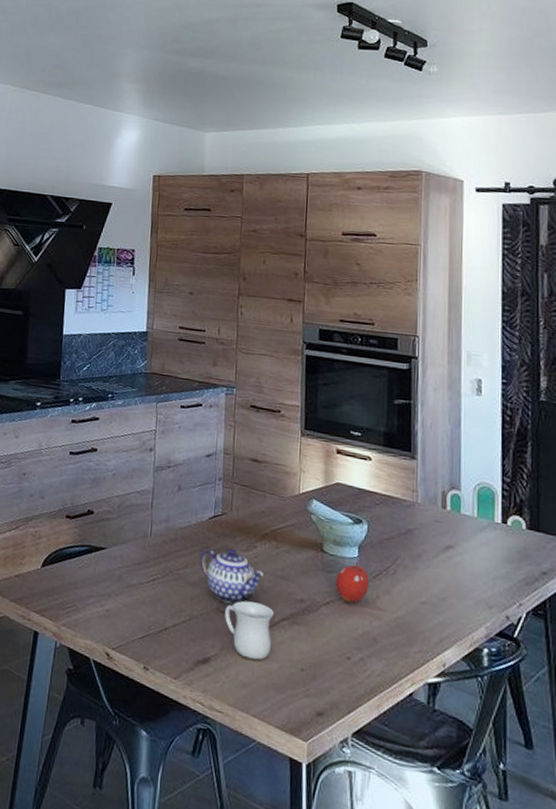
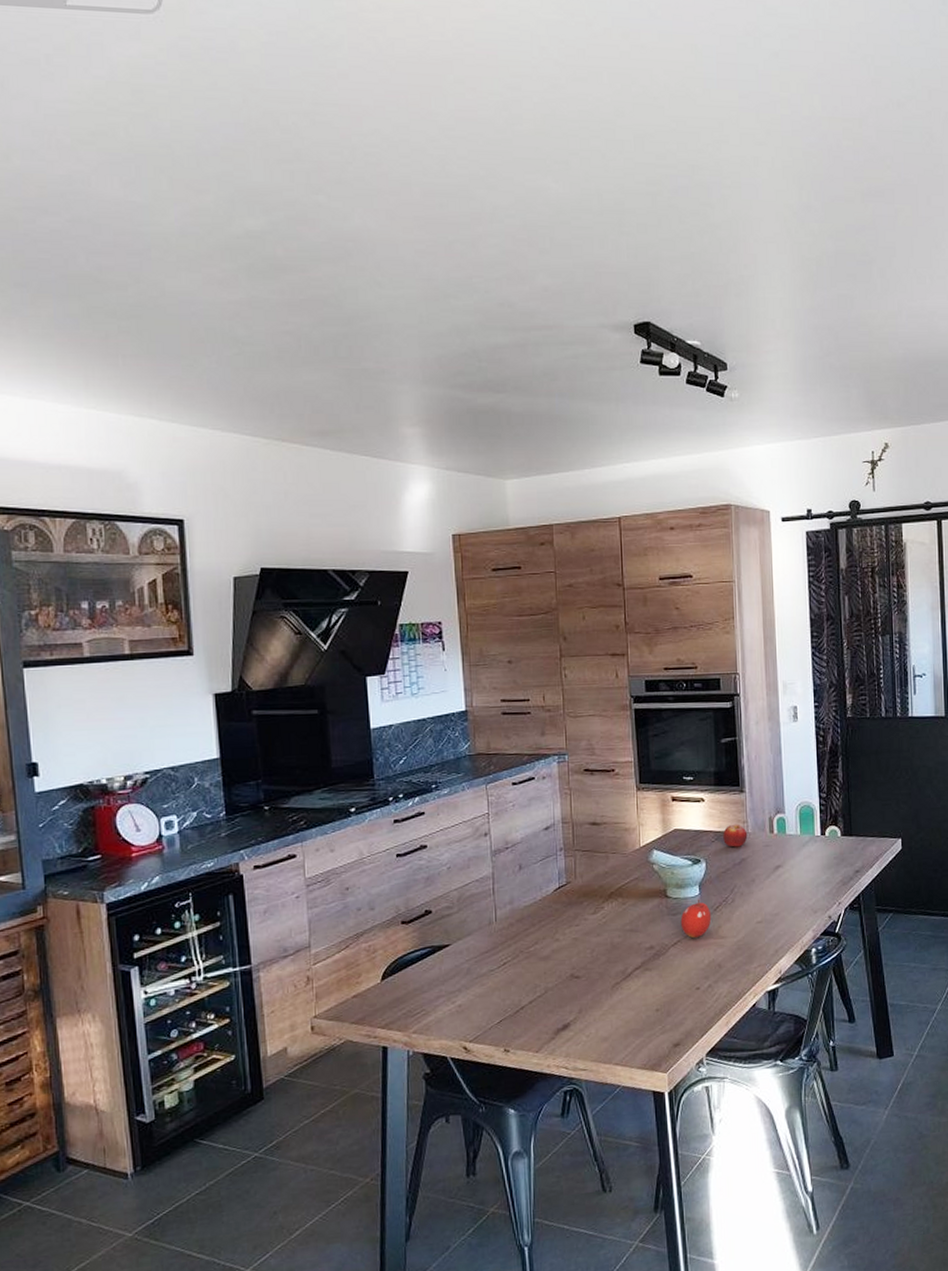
teapot: present [200,548,265,605] -> none [549,914,614,968]
mug: present [224,600,274,660] -> none [578,959,627,1014]
fruit: none [389,490,417,516] -> present [723,823,748,847]

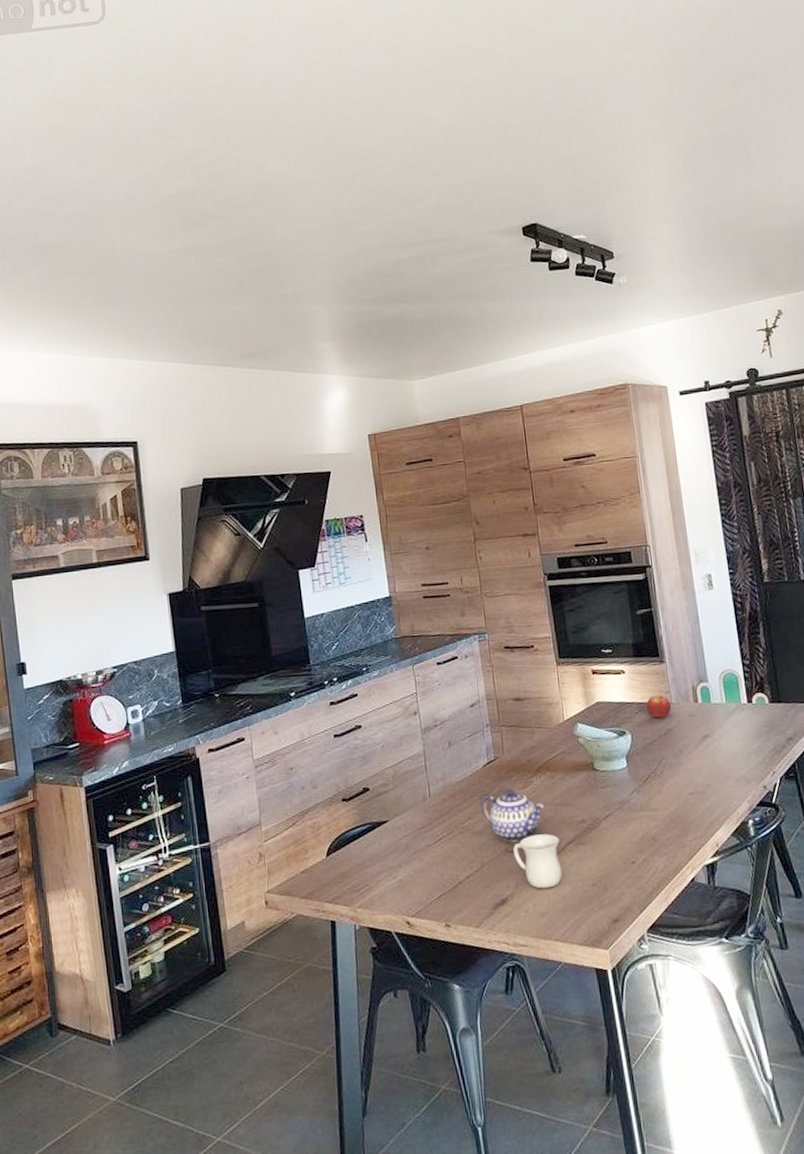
teapot: none [549,914,614,968] -> present [481,788,545,843]
mug: none [578,959,627,1014] -> present [512,834,563,889]
fruit: present [680,899,712,939] -> none [610,771,642,812]

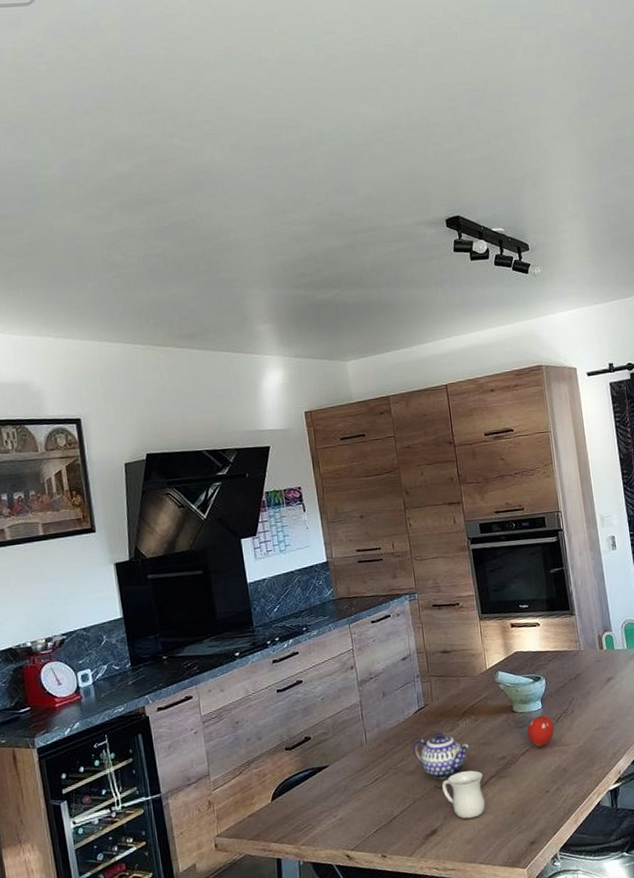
fruit: none [610,771,642,812] -> present [527,712,555,748]
fruit: present [646,694,672,718] -> none [558,643,581,664]

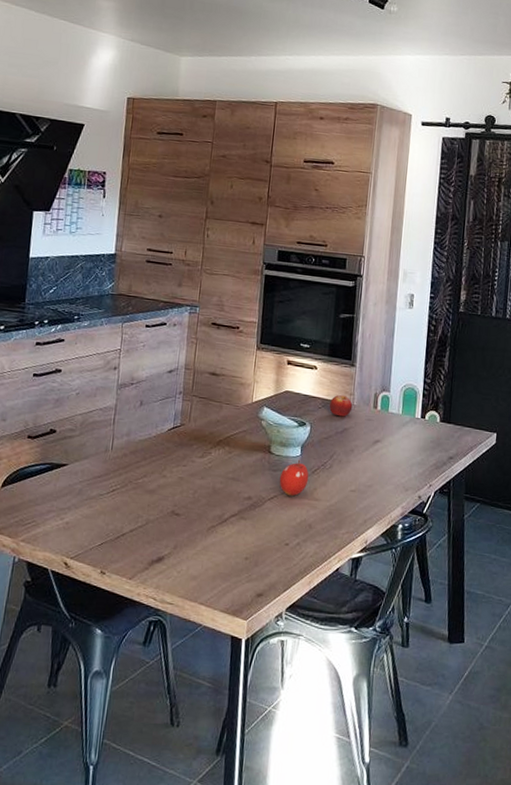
teapot: present [413,732,470,780] -> none [158,455,217,507]
mug: present [441,770,486,819] -> none [178,502,224,554]
fruit: none [558,643,581,664] -> present [329,394,353,417]

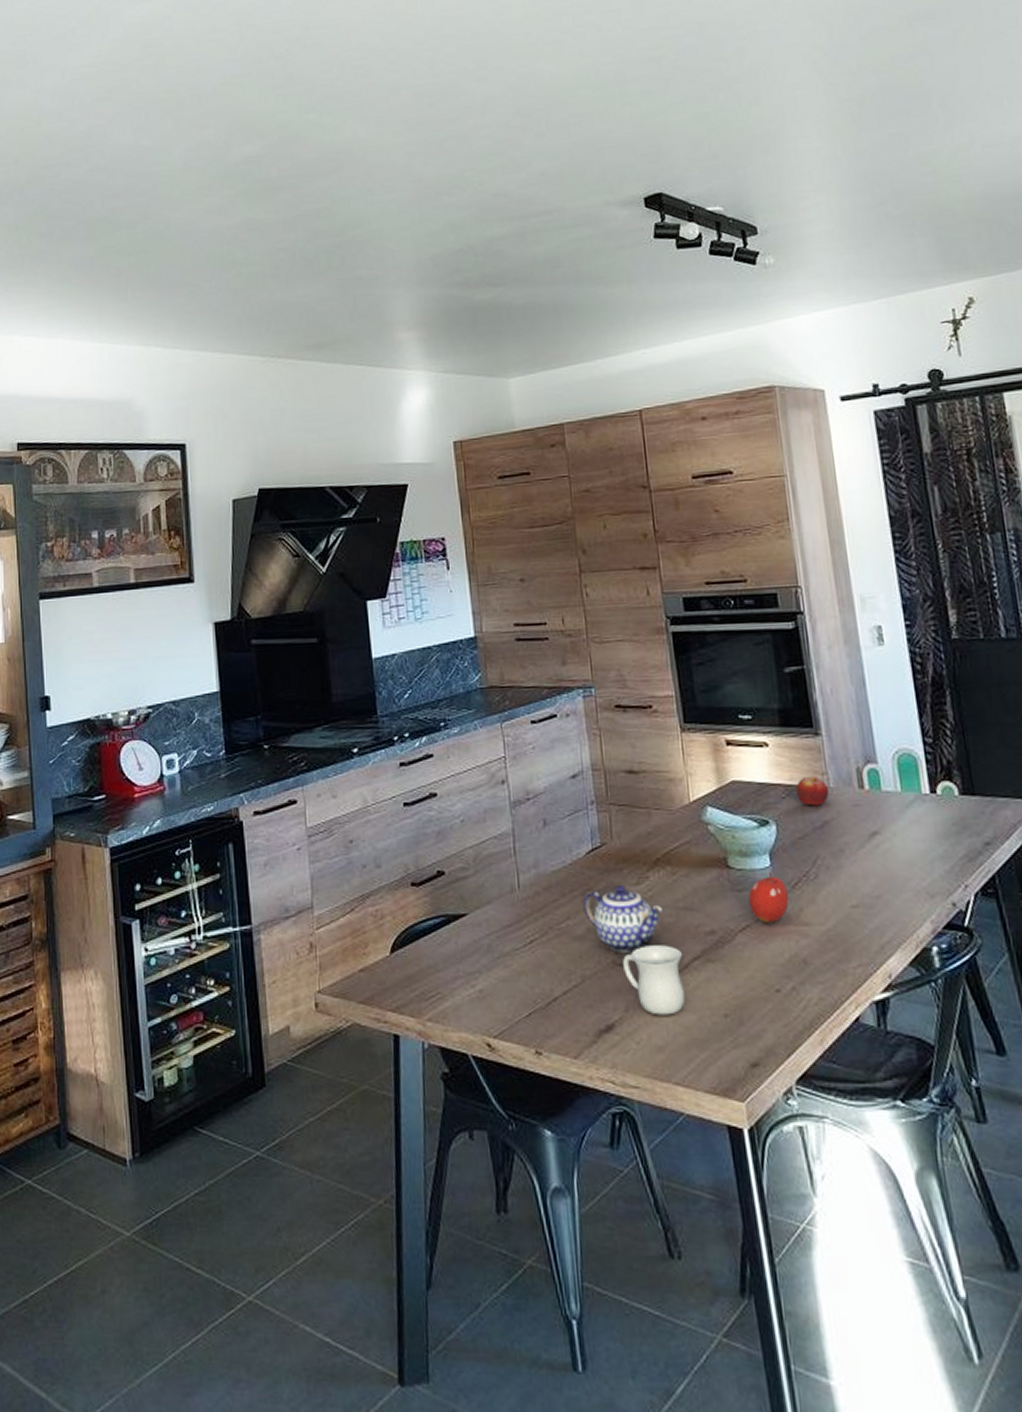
teapot: none [158,455,217,507] -> present [583,884,664,953]
mug: none [178,502,224,554] -> present [622,945,686,1015]

